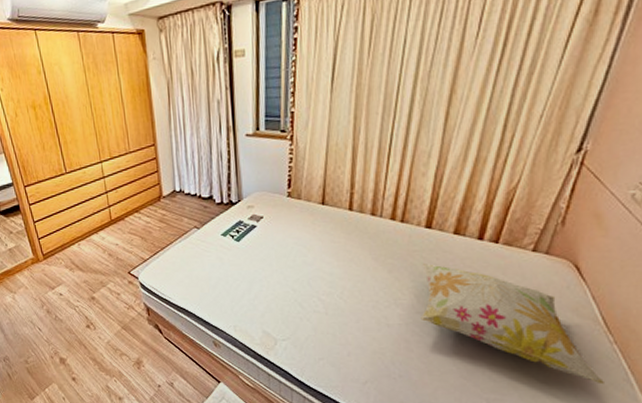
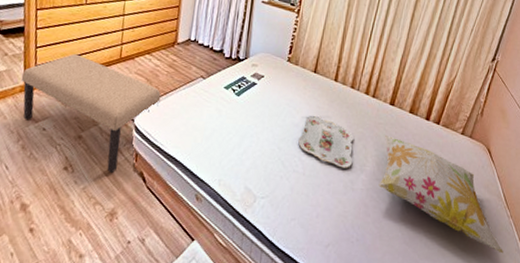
bench: none [29,223,159,327] -> present [21,54,161,173]
serving tray: none [314,252,384,304] -> present [298,116,354,168]

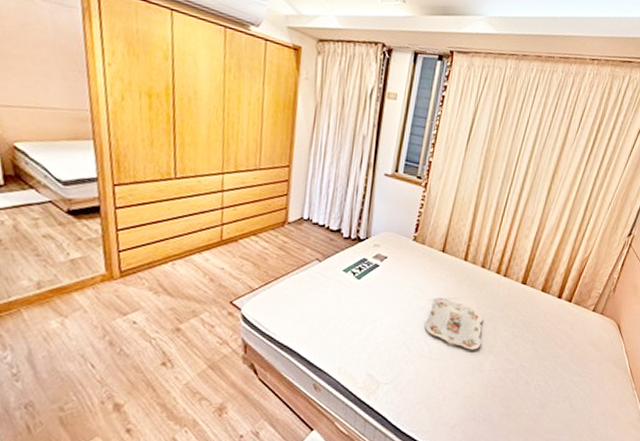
bench: present [21,54,161,173] -> none [101,237,271,366]
decorative pillow: present [378,134,503,254] -> none [507,314,626,424]

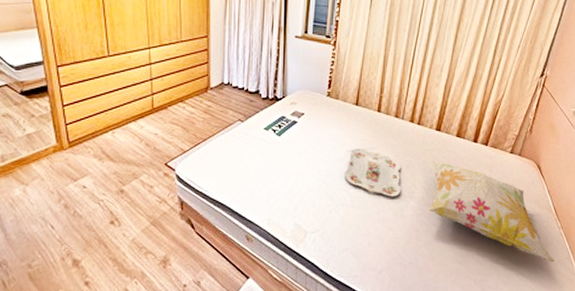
decorative pillow: none [507,314,626,424] -> present [428,160,554,263]

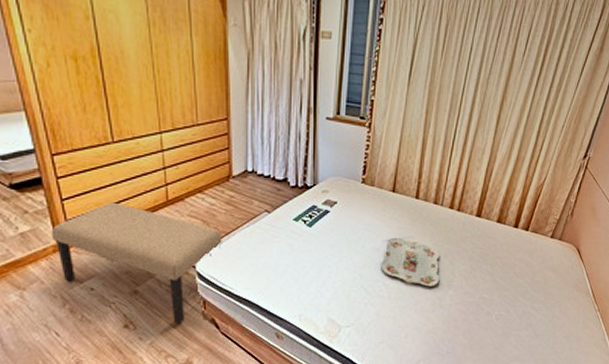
bench: none [52,109,200,222] -> present [51,202,222,324]
decorative pillow: present [428,160,554,263] -> none [467,247,590,345]

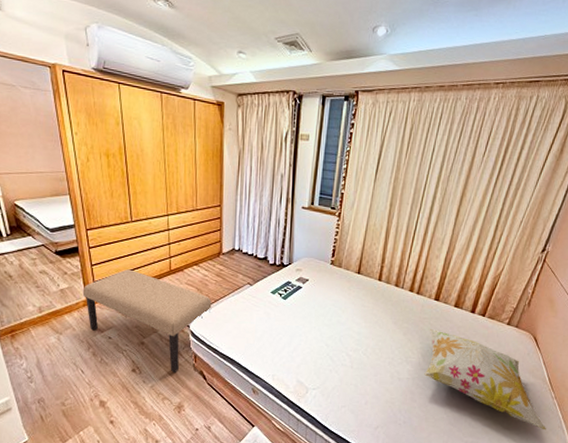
serving tray: present [381,238,440,287] -> none [345,315,399,361]
decorative pillow: none [467,247,590,345] -> present [424,328,546,430]

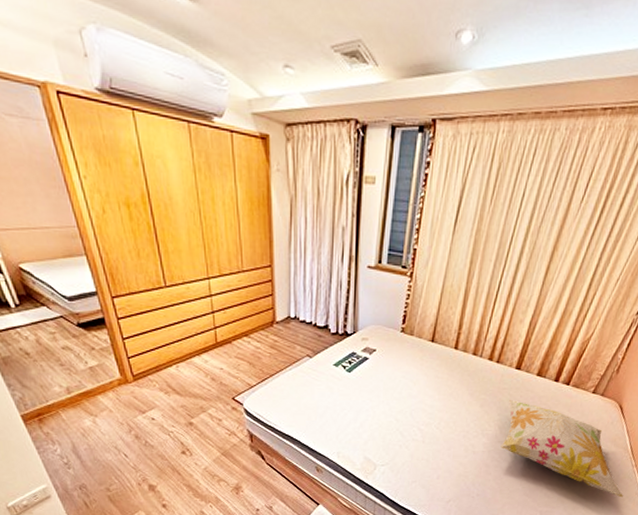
bench: present [82,269,212,372] -> none [115,342,267,453]

